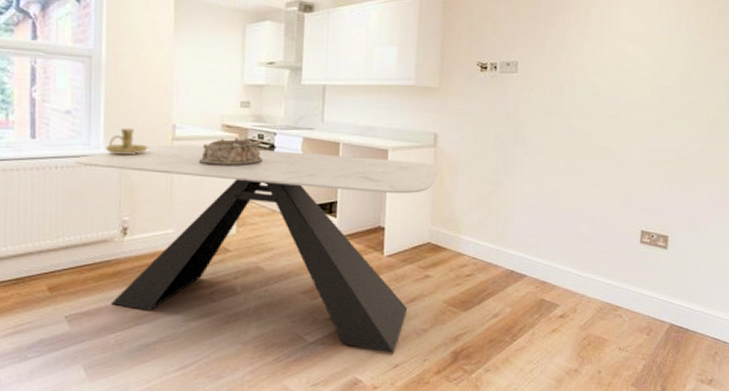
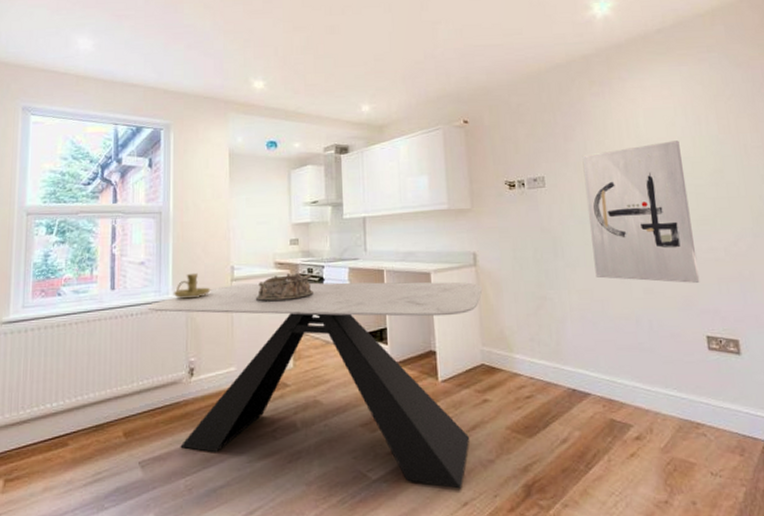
wall art: none [551,38,657,181] -> present [582,140,700,283]

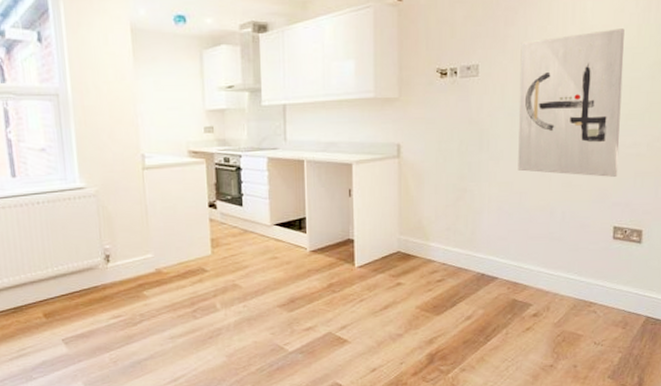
dining table: present [147,281,483,489] -> none [54,172,404,358]
candle holder: present [174,272,211,299] -> none [81,160,121,187]
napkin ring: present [255,272,313,302] -> none [169,161,230,191]

